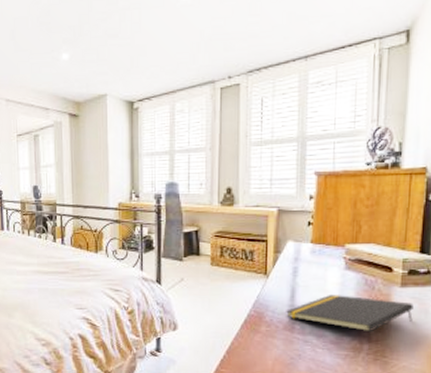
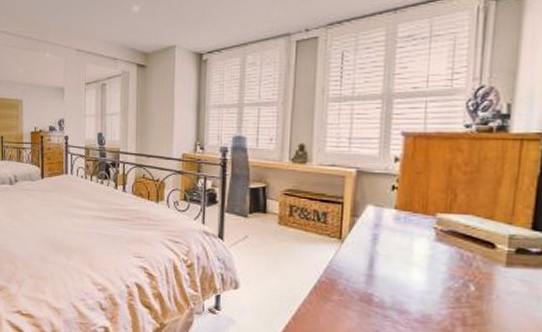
notepad: present [286,295,414,332] -> none [362,267,522,315]

